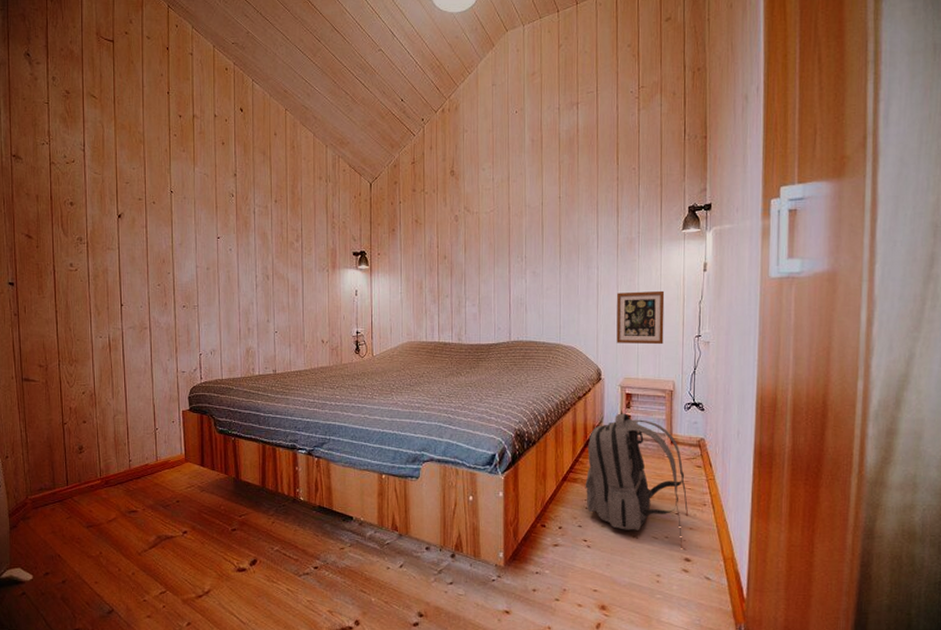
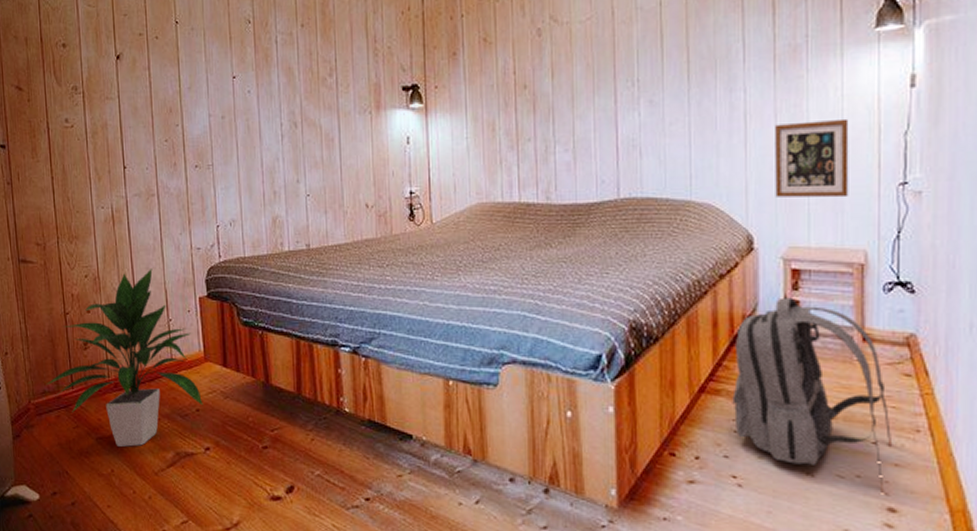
indoor plant: none [42,386,183,533] -> present [45,267,204,447]

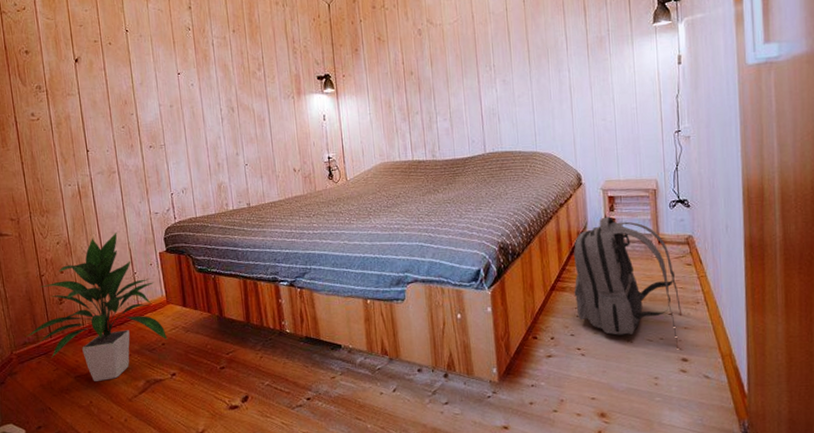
picture frame: present [775,118,849,198] -> none [591,88,643,146]

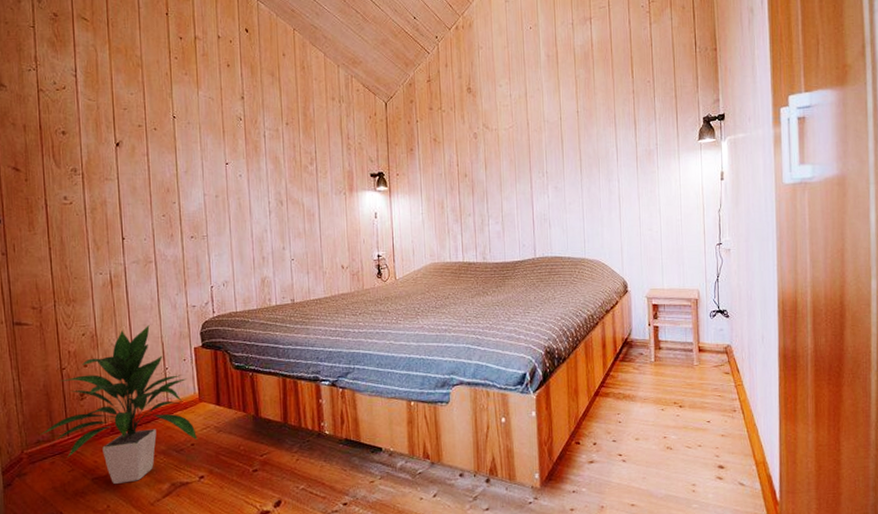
backpack: present [574,216,683,349] -> none [617,324,720,456]

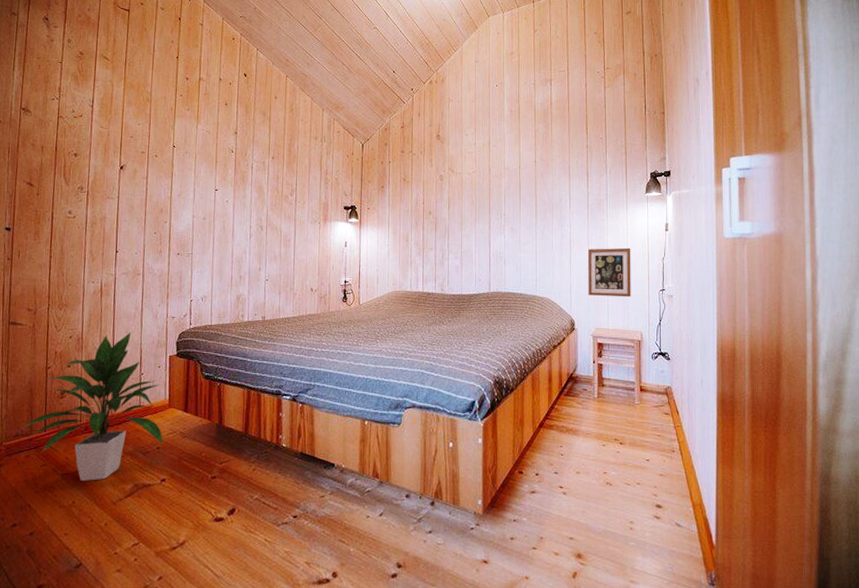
picture frame: none [639,200,686,255] -> present [588,247,631,298]

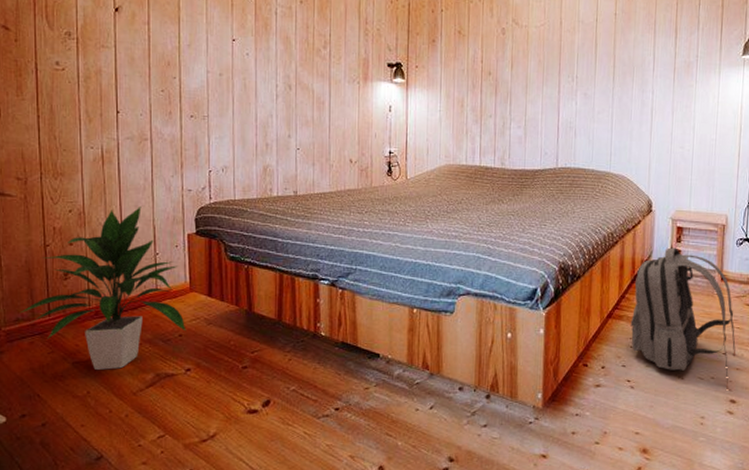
backpack: none [560,362,659,495] -> present [630,247,736,389]
picture frame: present [588,247,631,298] -> none [669,119,722,177]

